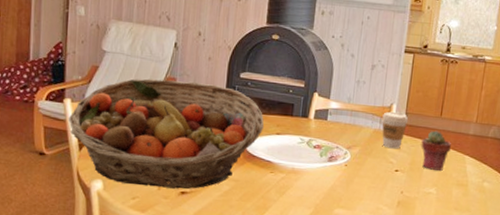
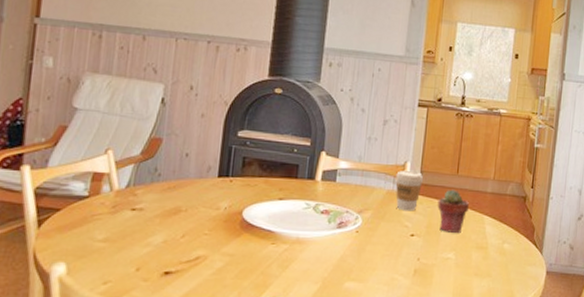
fruit basket: present [69,78,264,189] -> none [26,139,265,269]

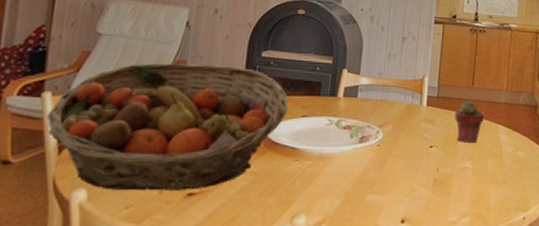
fruit basket: none [26,139,265,269] -> present [46,63,288,191]
coffee cup: present [395,170,423,211] -> none [414,84,440,124]

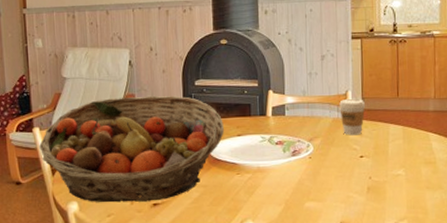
coffee cup: none [414,84,440,124] -> present [339,98,365,136]
potted succulent: present [454,101,484,143] -> none [382,111,413,151]

